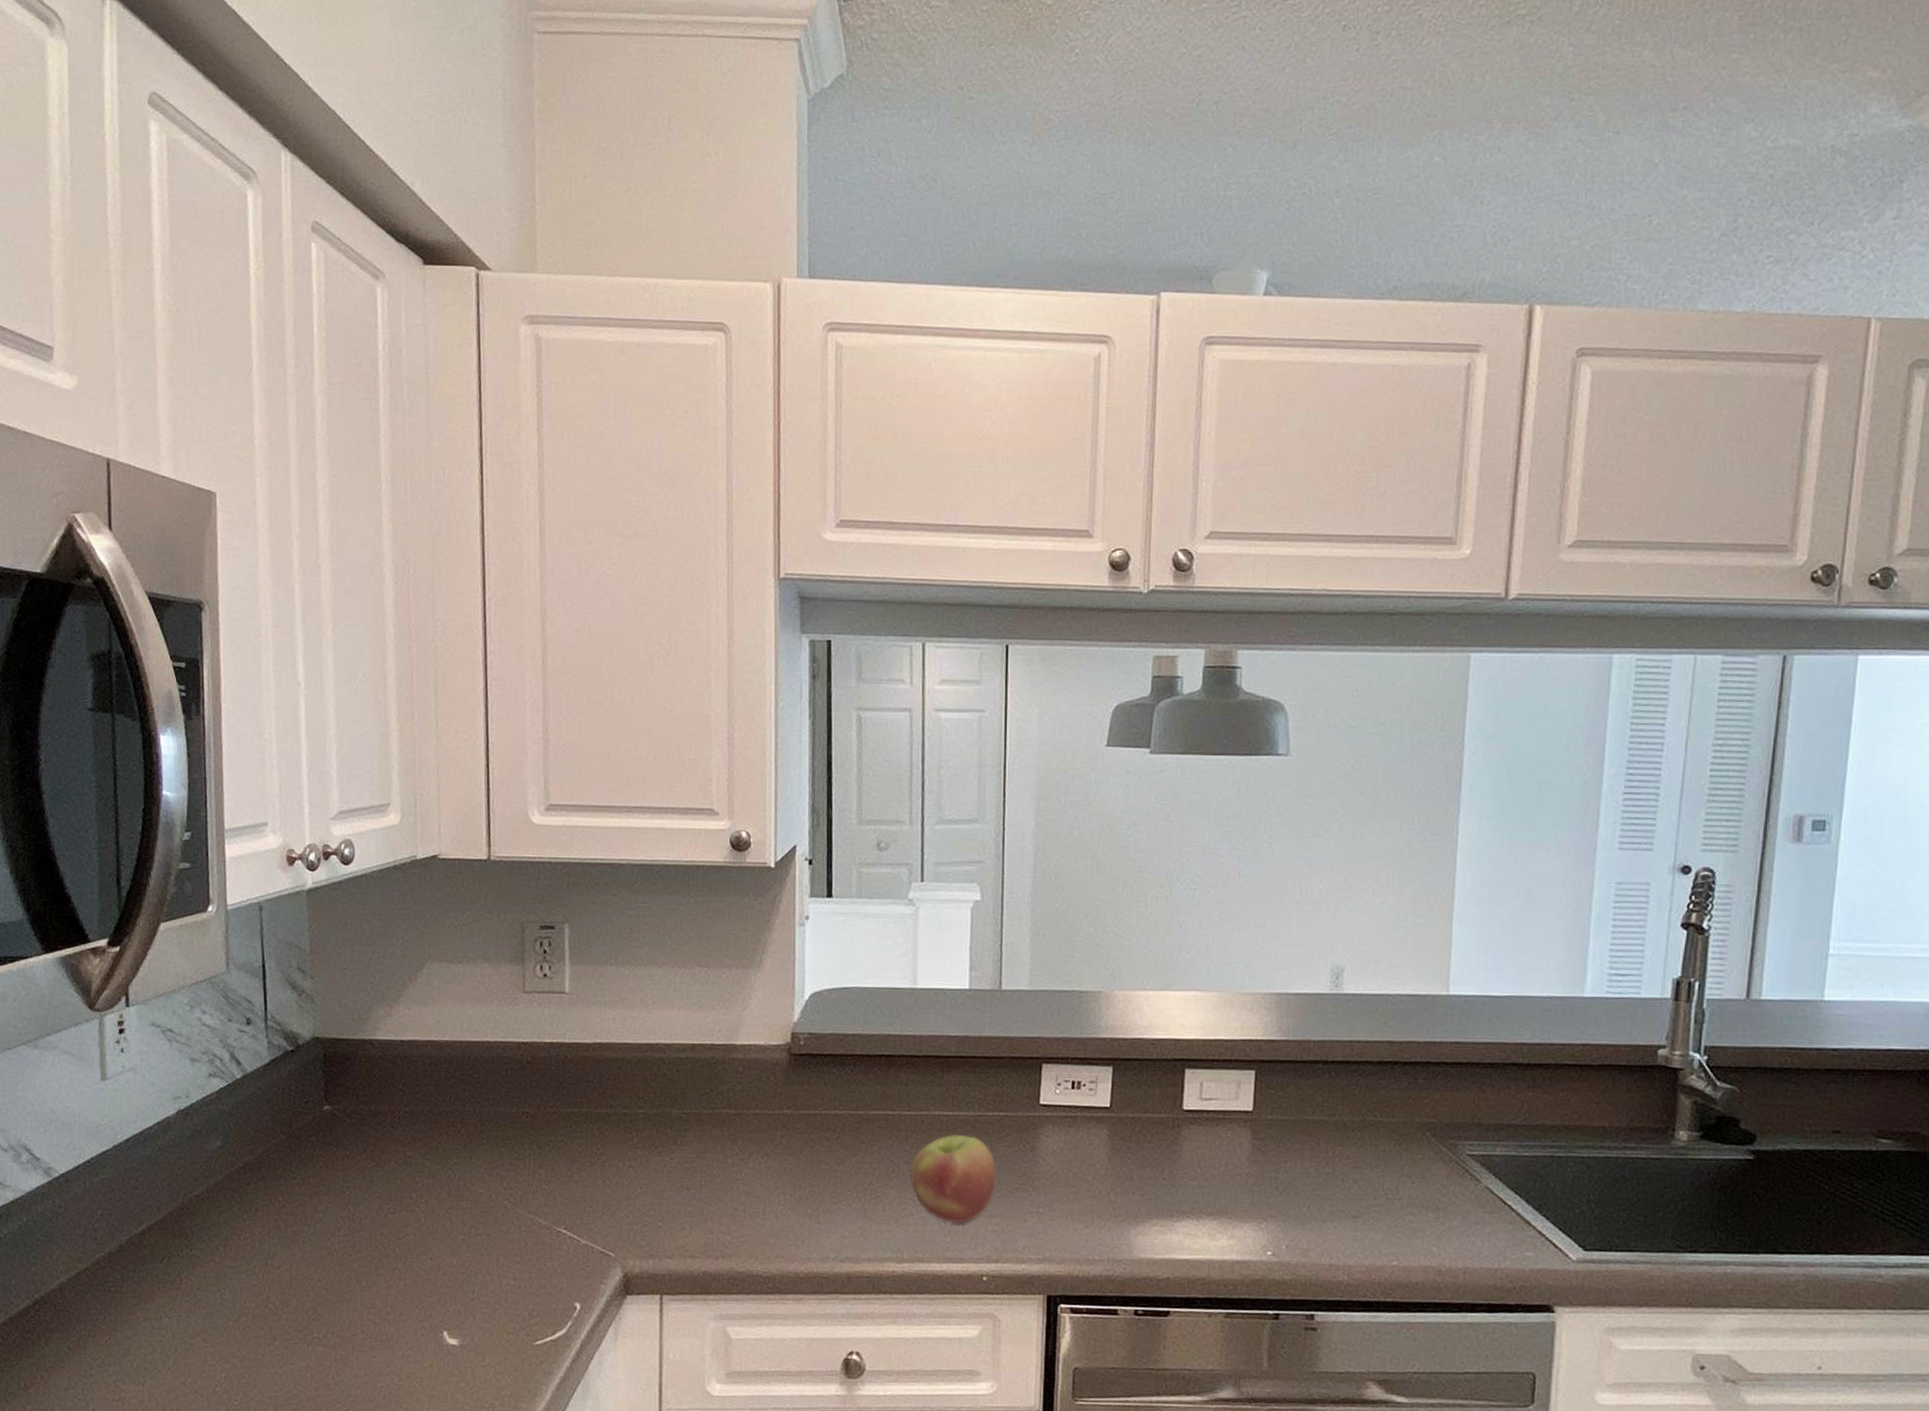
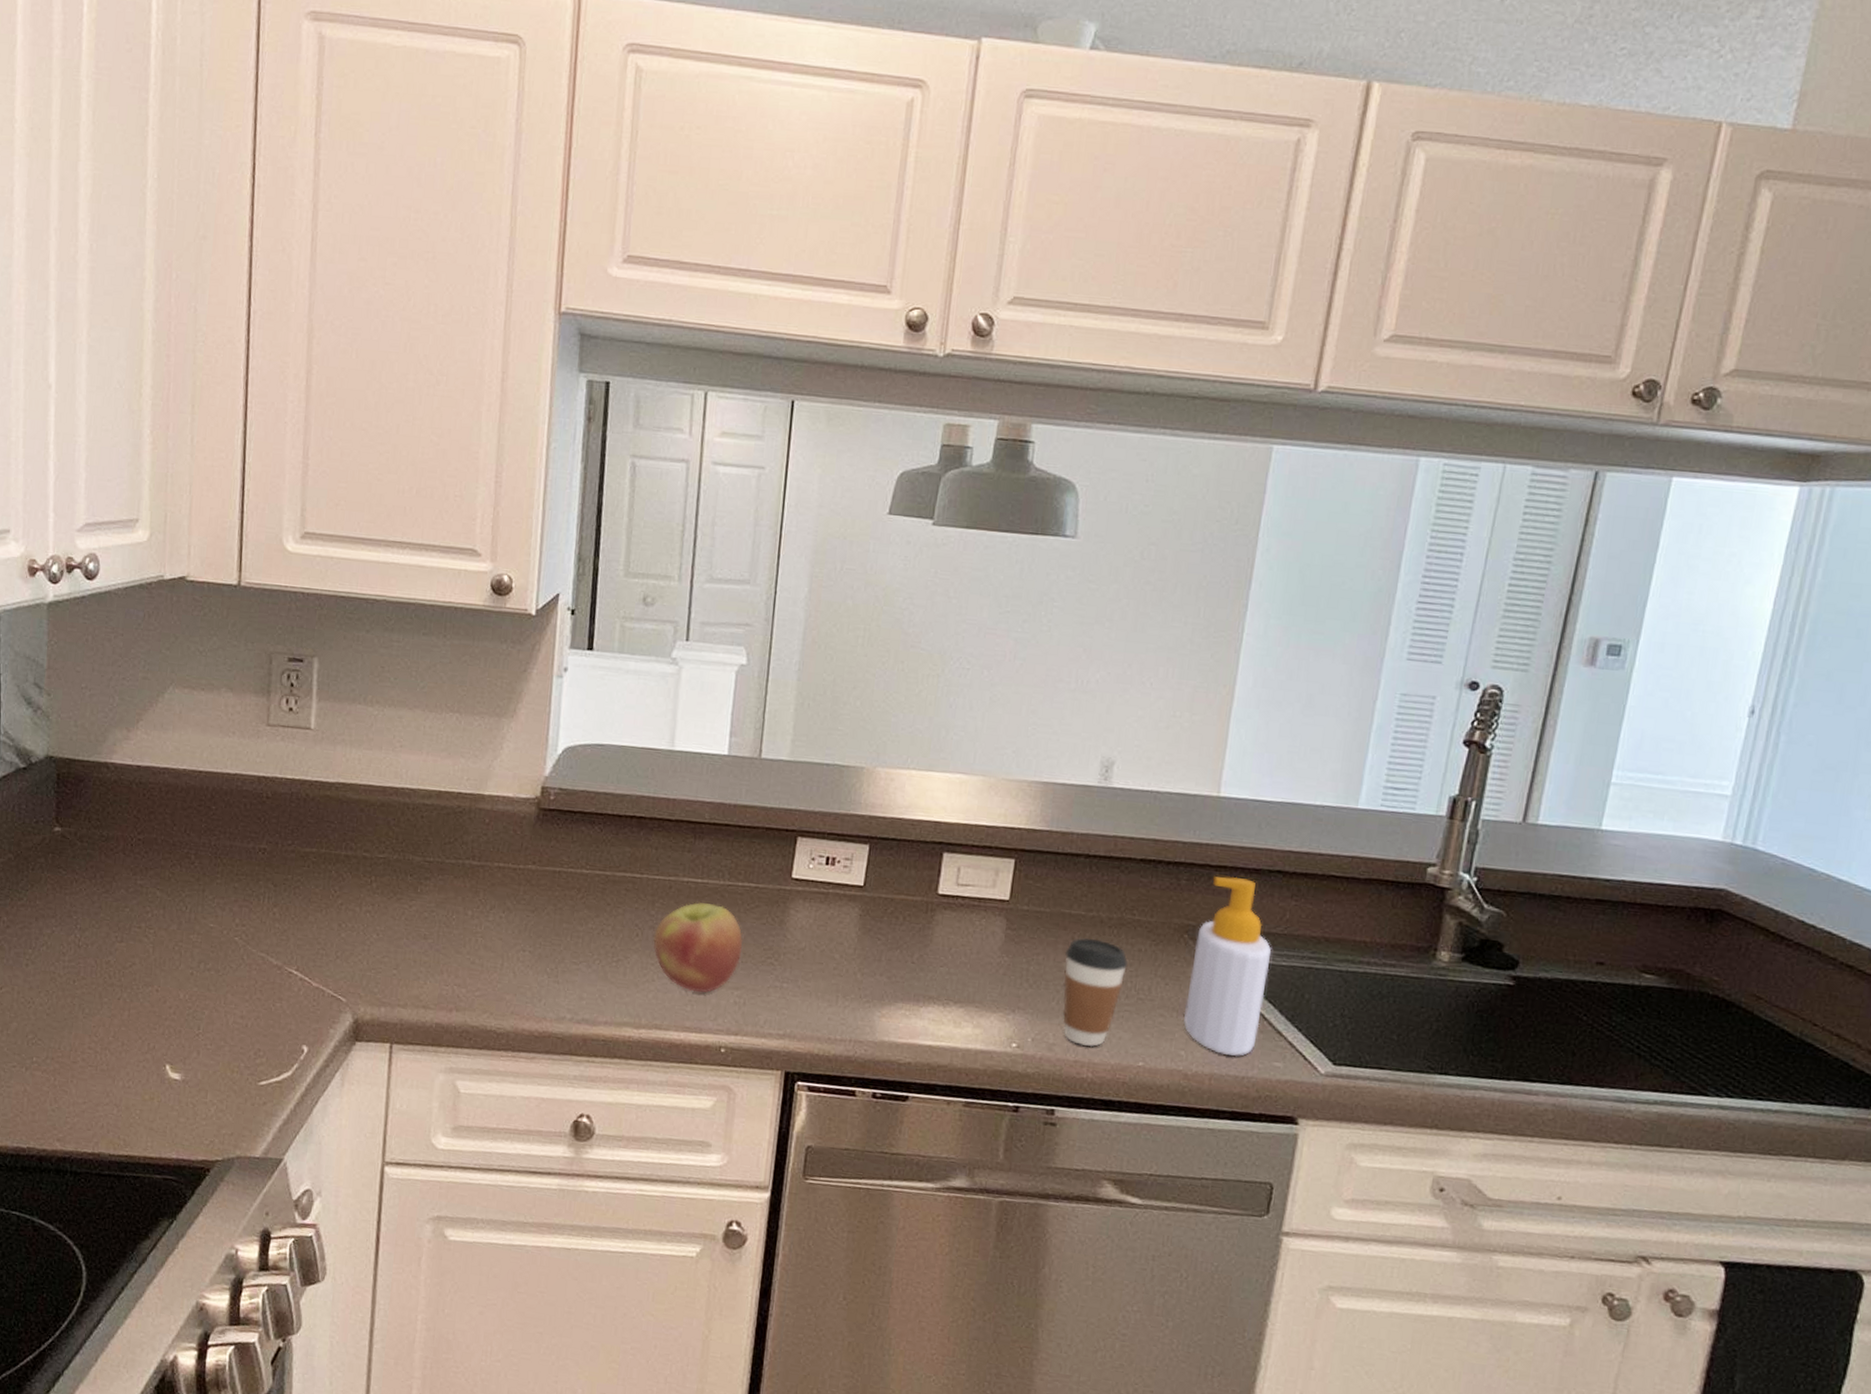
coffee cup: none [1312,1143,1373,1249] -> present [1063,938,1128,1047]
soap bottle: none [1432,1072,1514,1249] -> present [1183,876,1272,1056]

